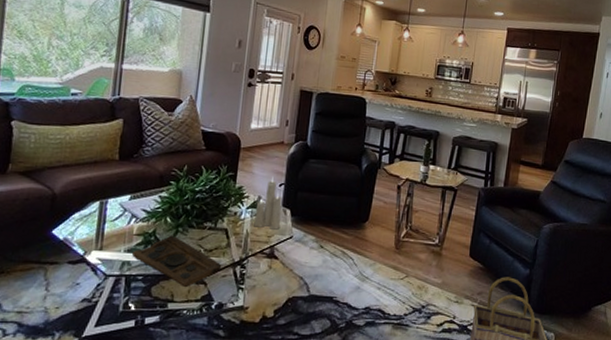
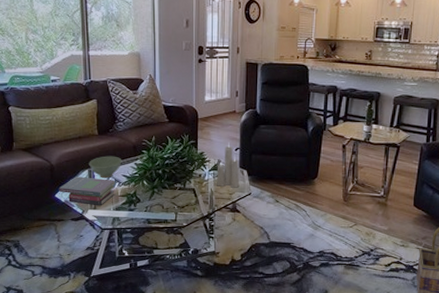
books: none [58,209,131,247] -> present [59,177,115,206]
bowl: none [102,185,144,213] -> present [89,156,122,178]
decorative tray: present [131,235,222,288] -> none [119,195,194,238]

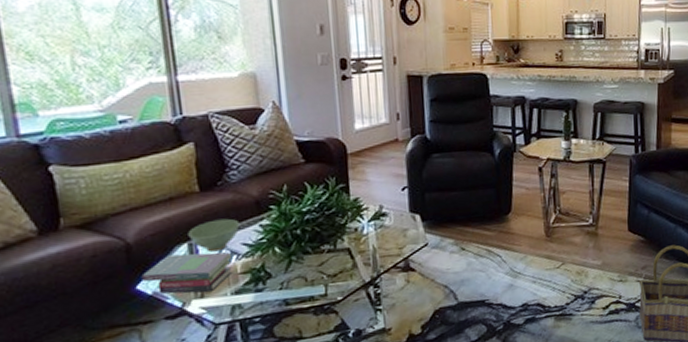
candle: present [217,142,240,188] -> none [378,180,412,241]

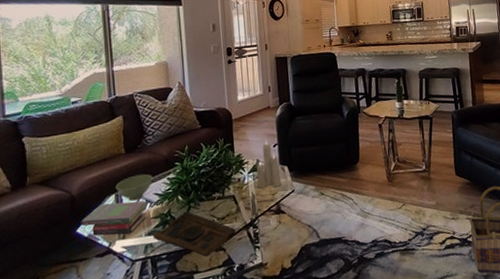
decorative tray: none [240,266,352,321] -> present [152,211,236,258]
candle: none [378,180,412,241] -> present [256,139,282,189]

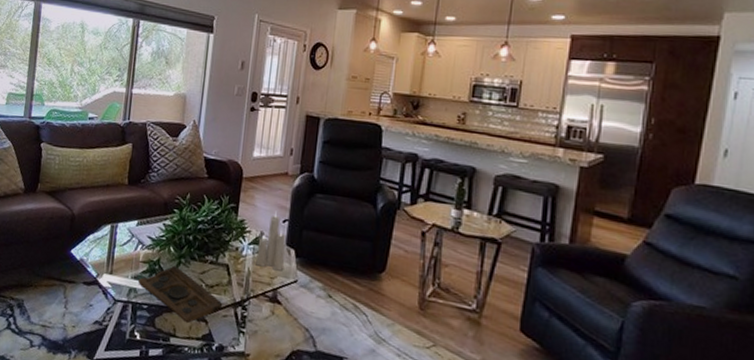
books: present [81,200,146,236] -> none [75,231,138,272]
bowl: present [115,173,153,201] -> none [112,210,150,238]

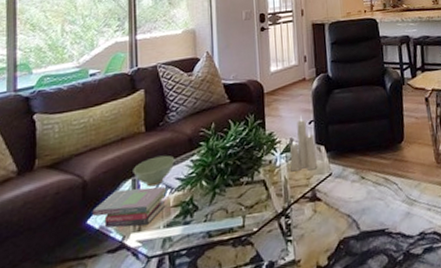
books: none [75,231,138,272] -> present [92,186,166,228]
bowl: none [112,210,150,238] -> present [133,155,175,187]
decorative tray: present [137,265,223,324] -> none [171,198,266,254]

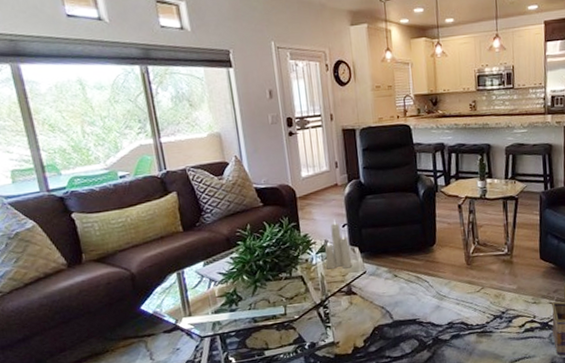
books: present [92,186,166,228] -> none [144,279,211,313]
bowl: present [133,155,175,187] -> none [176,252,215,280]

